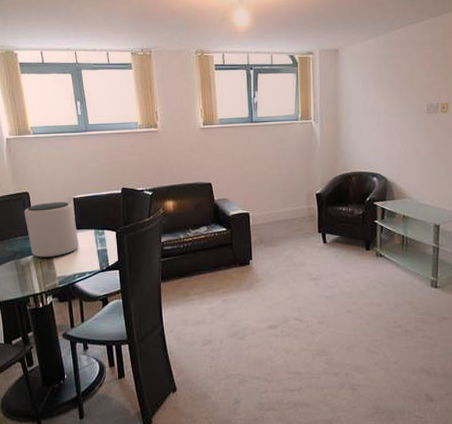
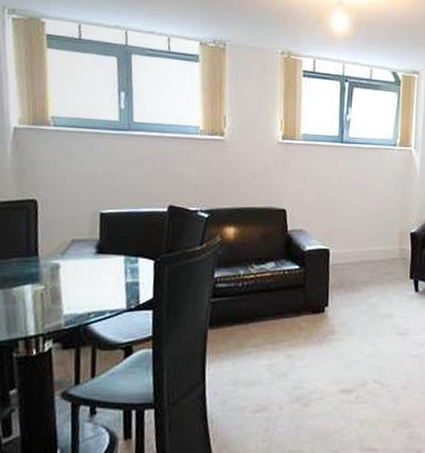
plant pot: present [24,202,79,258] -> none [26,215,101,288]

